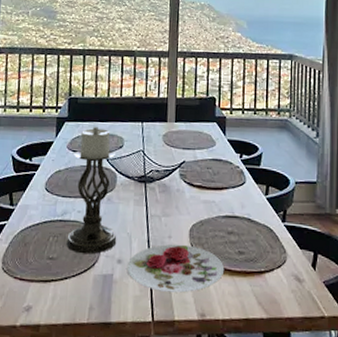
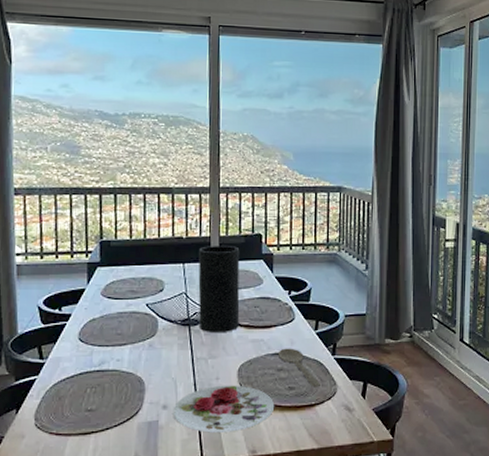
candle holder: present [66,127,117,255] -> none [106,271,161,403]
vase: none [154,106,195,192] -> present [198,245,240,334]
wooden spoon: none [229,211,270,254] -> present [279,348,320,387]

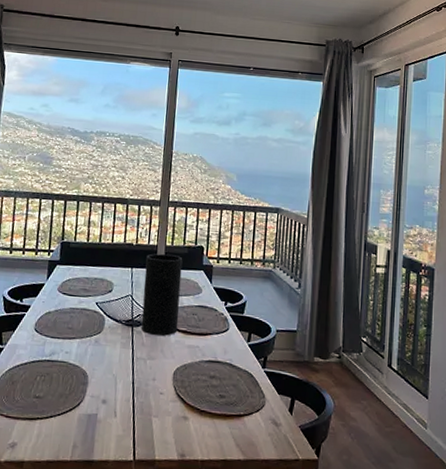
plate: present [173,385,275,433] -> none [111,386,206,434]
wooden spoon: present [279,348,320,387] -> none [212,356,250,398]

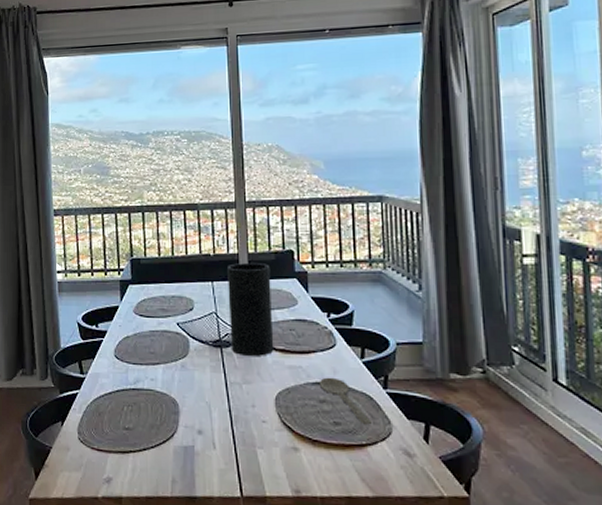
wooden spoon: none [212,356,250,398] -> present [320,377,371,425]

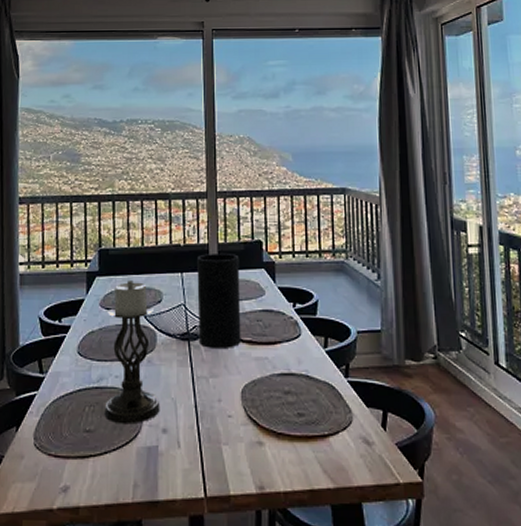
candle holder: none [141,289,195,425] -> present [104,281,160,425]
wooden spoon: present [320,377,371,425] -> none [285,368,333,415]

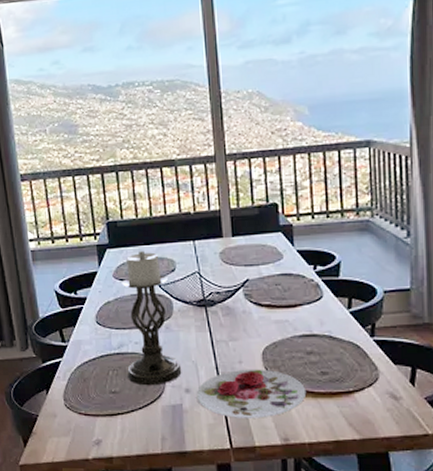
plate: none [173,408,283,463] -> present [196,369,307,418]
vase: present [197,252,241,350] -> none [209,218,260,314]

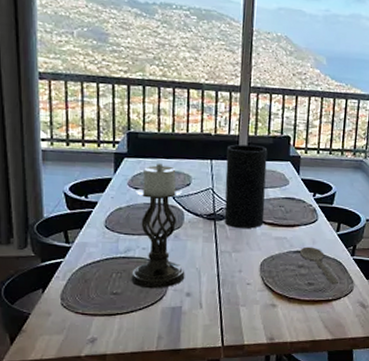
plate: present [196,369,307,418] -> none [196,277,294,321]
vase: none [209,218,260,314] -> present [224,144,268,229]
wooden spoon: none [307,329,358,373] -> present [300,246,338,285]

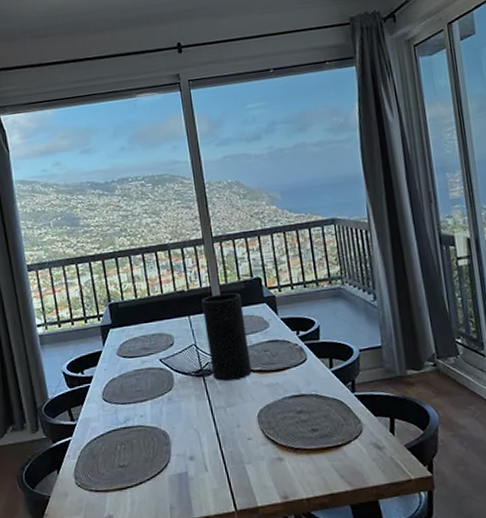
candle holder: present [131,164,185,289] -> none [125,329,186,457]
wooden spoon: present [300,246,338,285] -> none [296,389,344,427]

